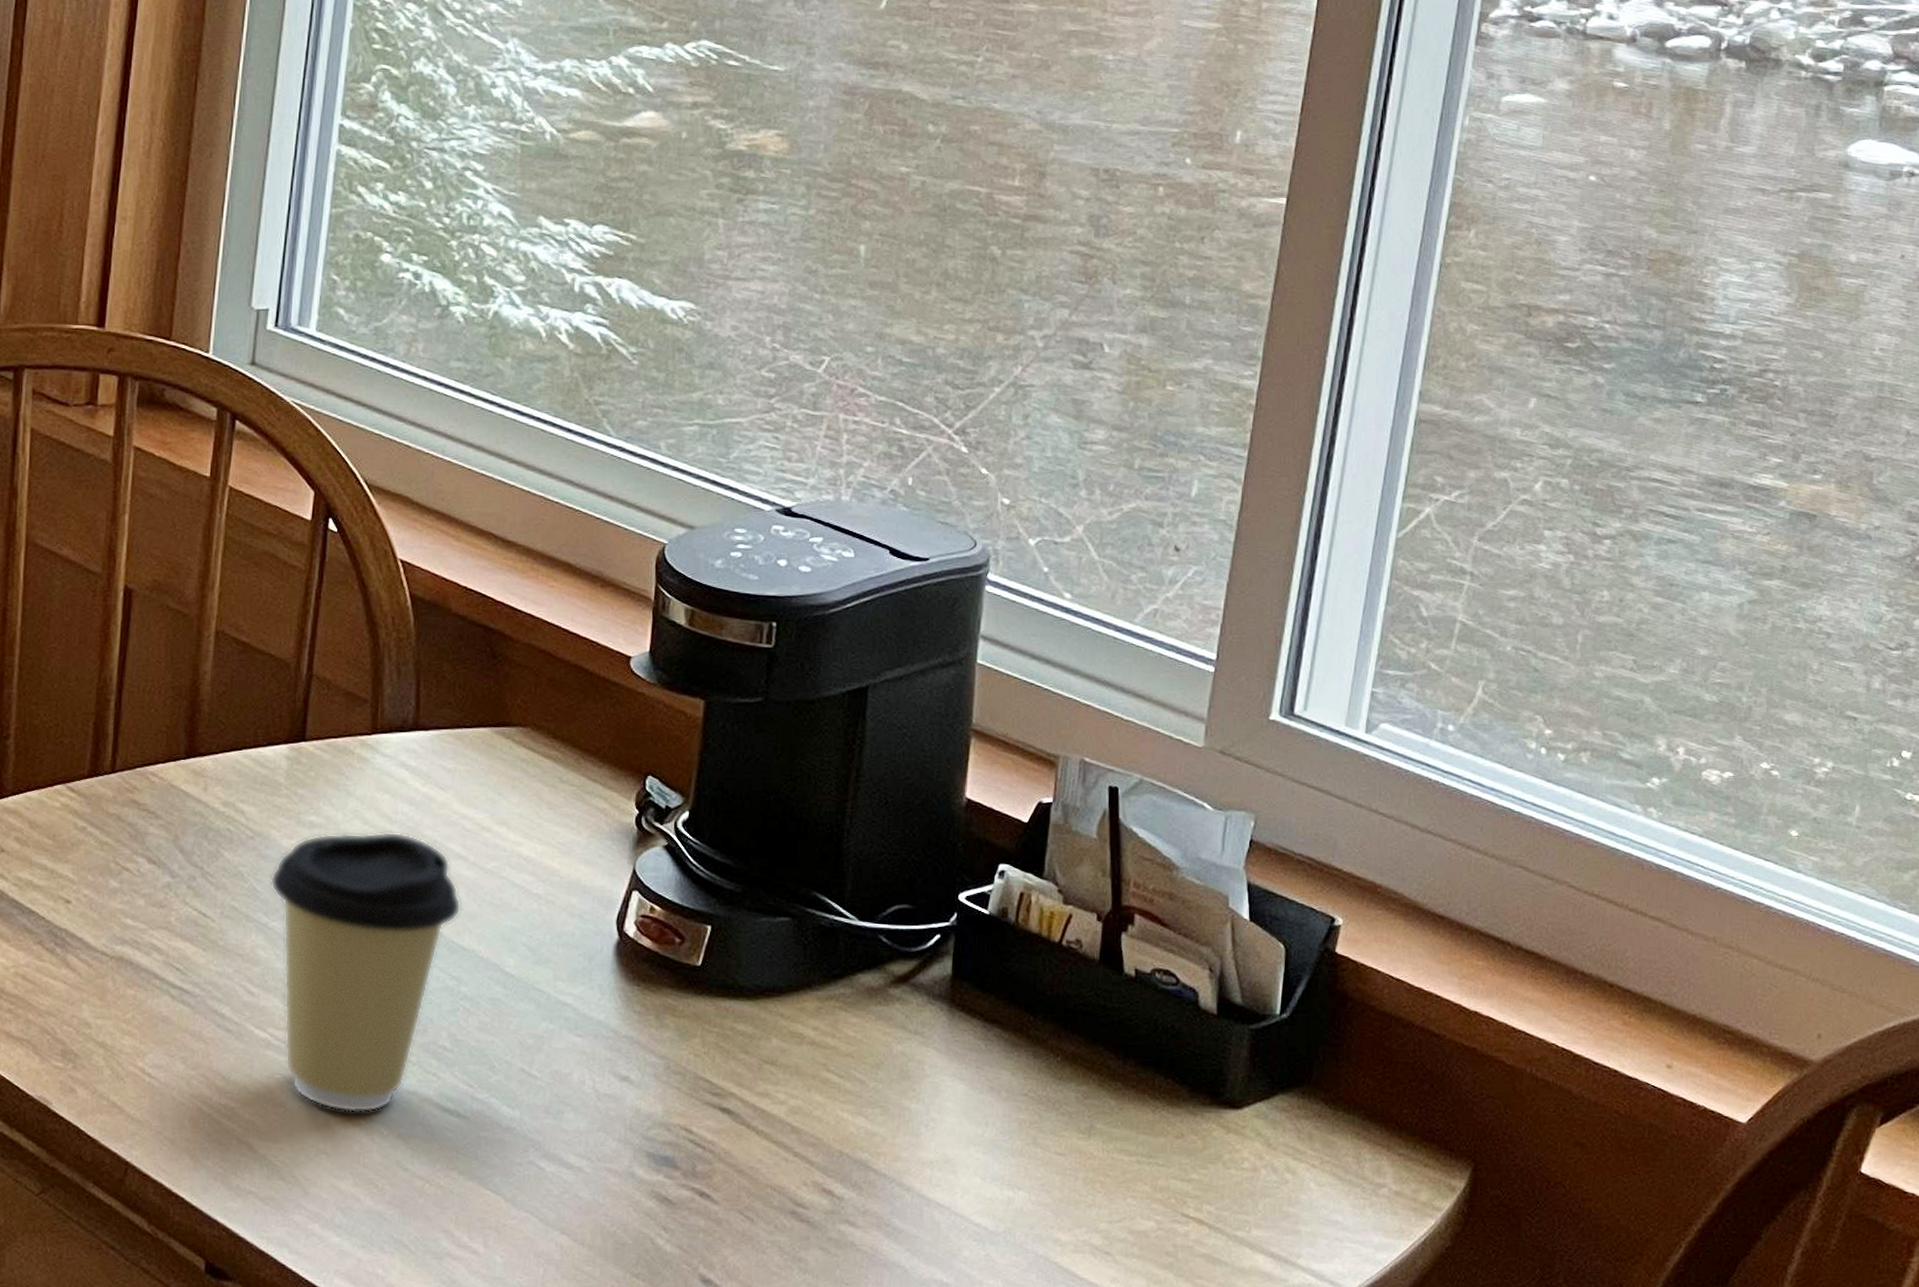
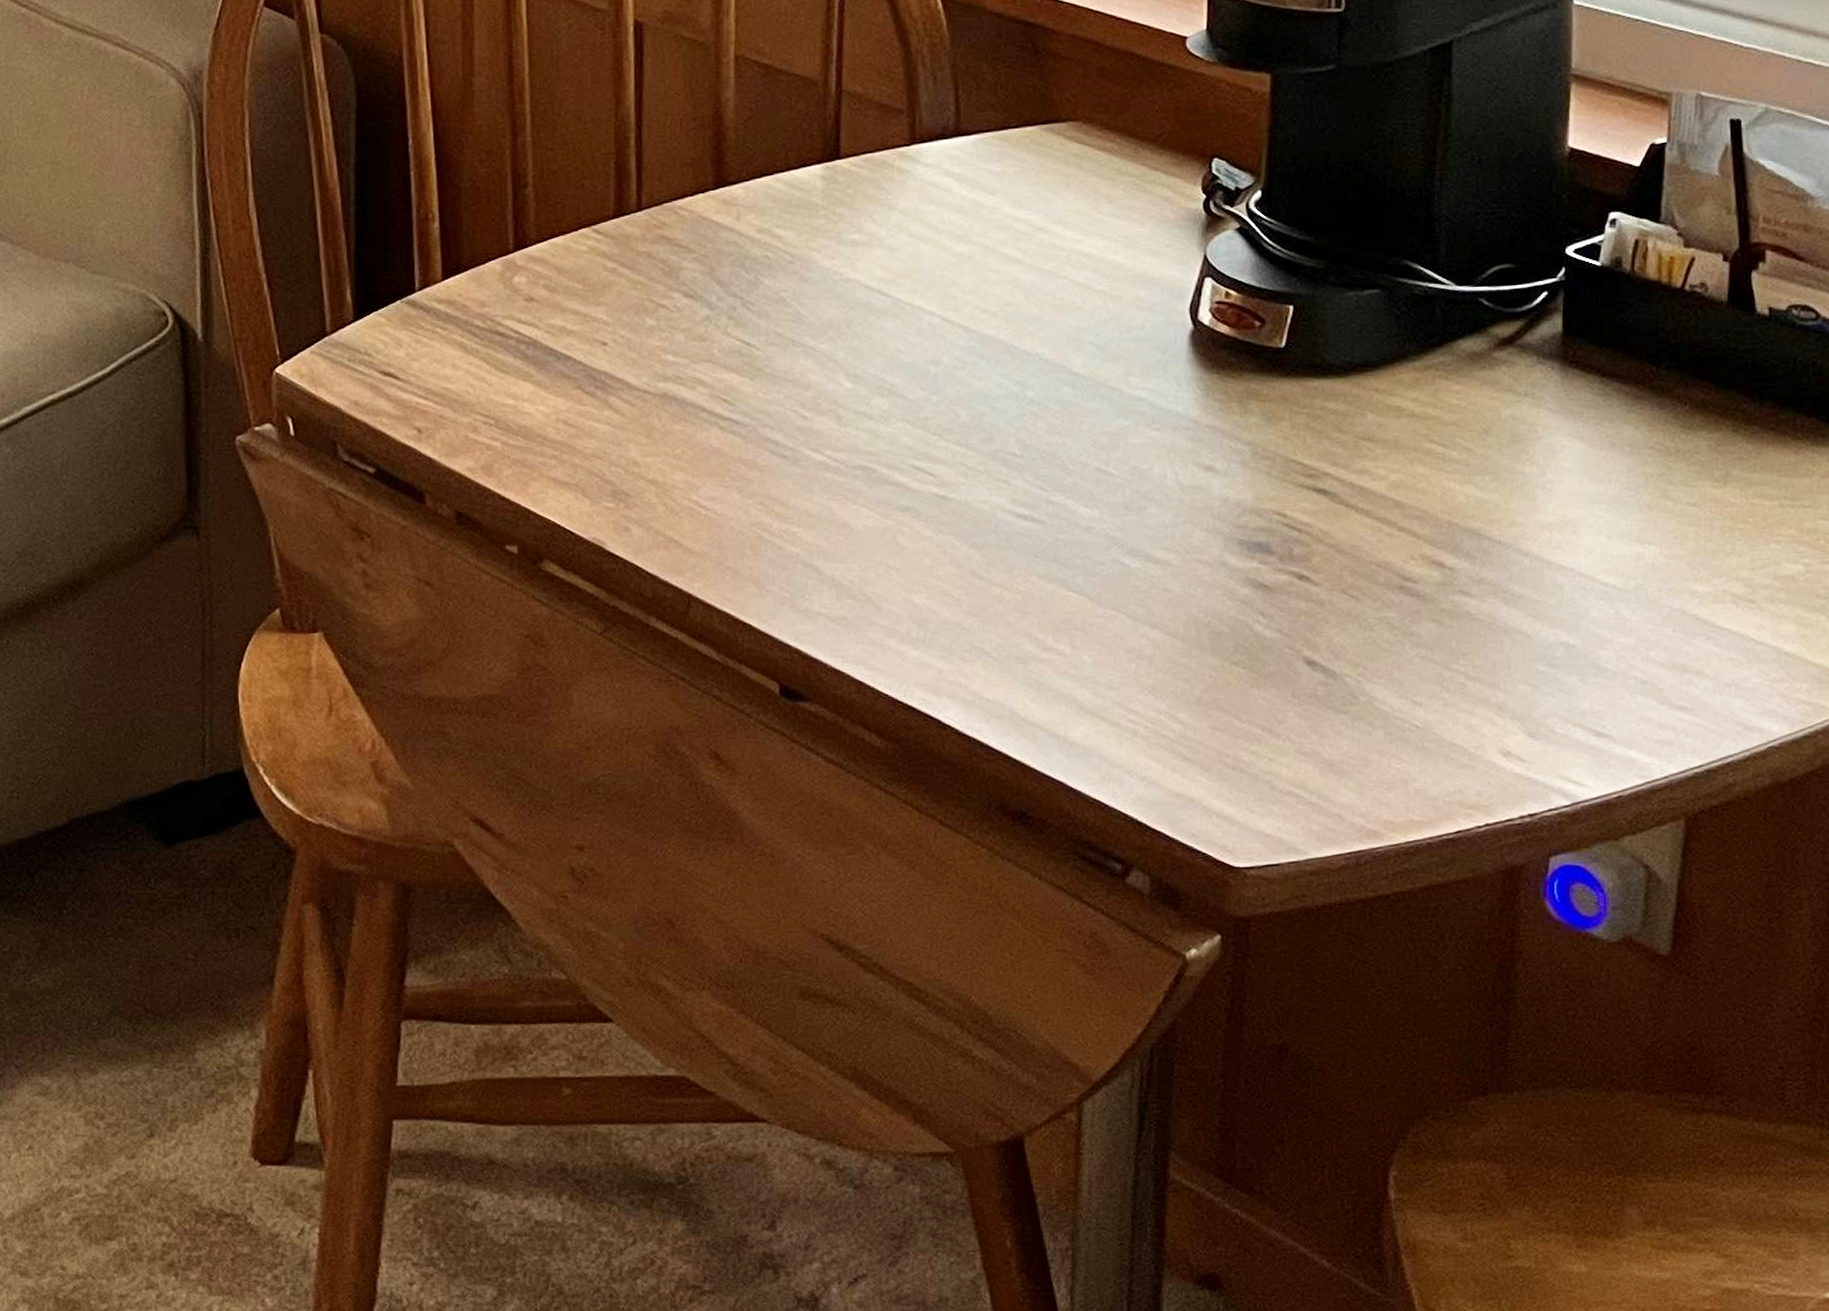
coffee cup: present [270,831,461,1113] -> none [814,241,1020,527]

